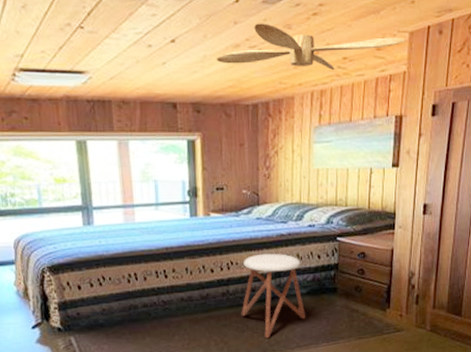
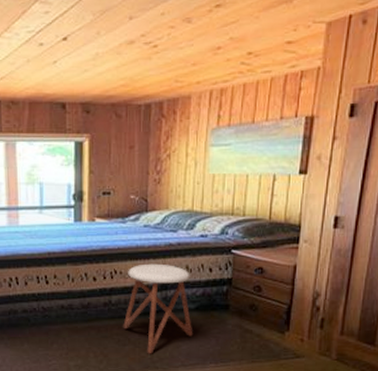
ceiling fan: present [216,23,406,70] -> none [108,17,322,66]

